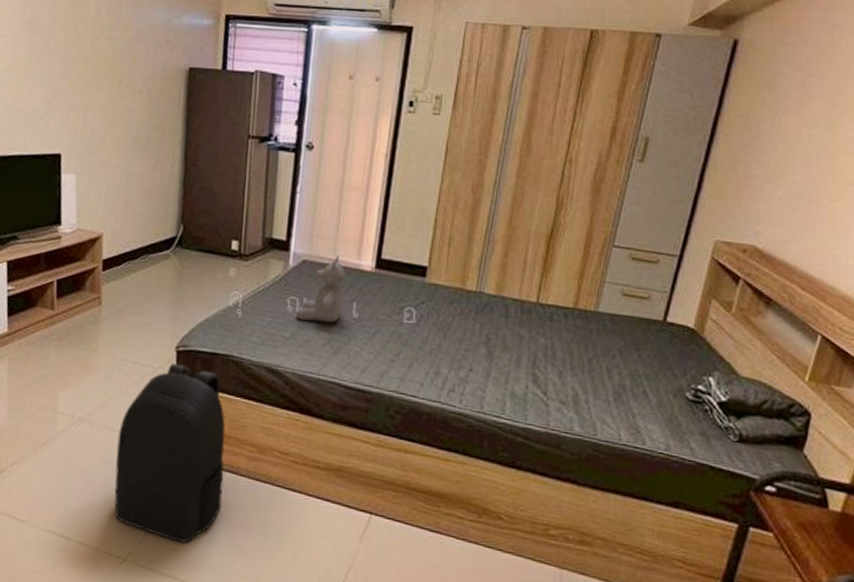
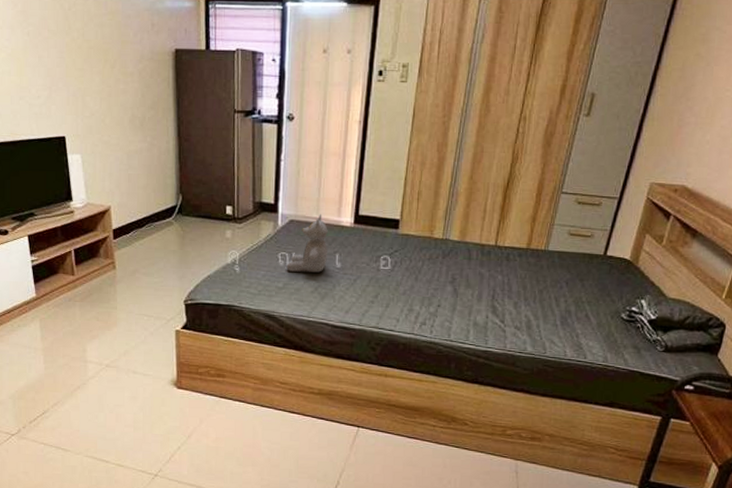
backpack: present [114,363,226,543] -> none [141,314,234,459]

